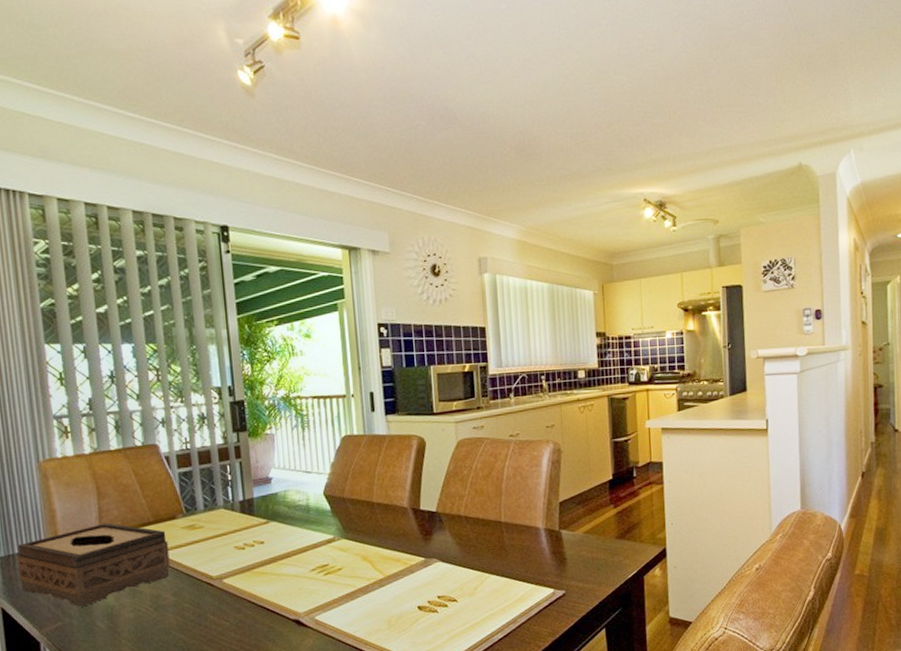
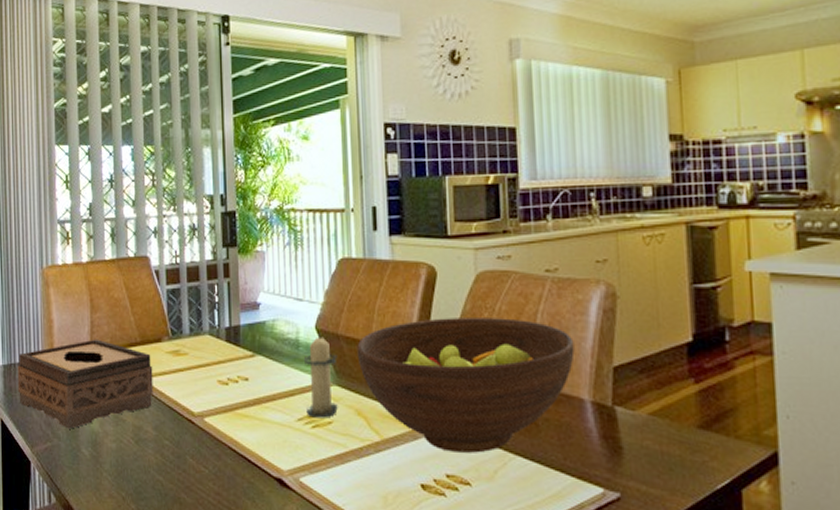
candle: none [314,497,347,567] -> present [303,332,339,418]
fruit bowl: none [361,473,532,579] -> present [357,318,575,453]

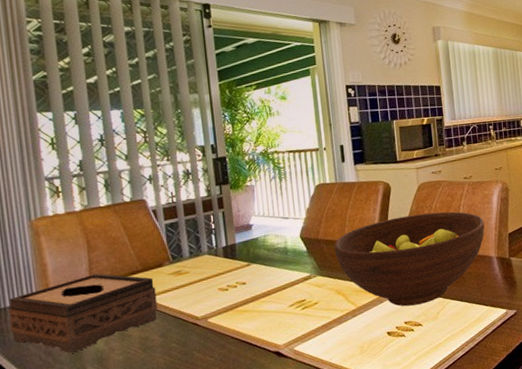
candle: present [303,332,339,418] -> none [291,239,323,302]

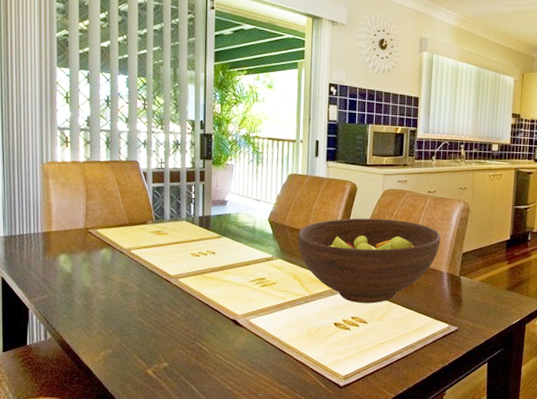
tissue box: present [8,273,158,354] -> none [18,220,138,285]

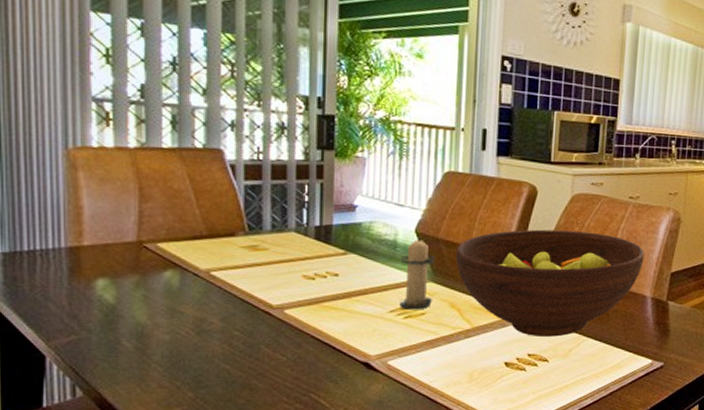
candle: none [258,223,283,281] -> present [400,235,436,310]

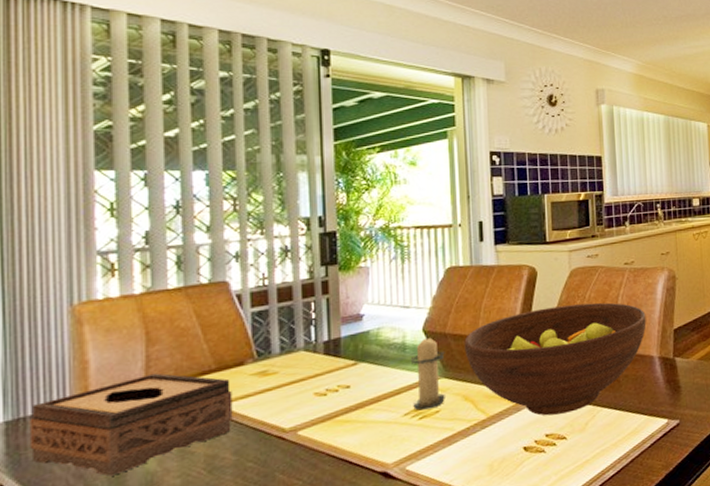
tissue box: none [26,229,222,322] -> present [29,373,233,477]

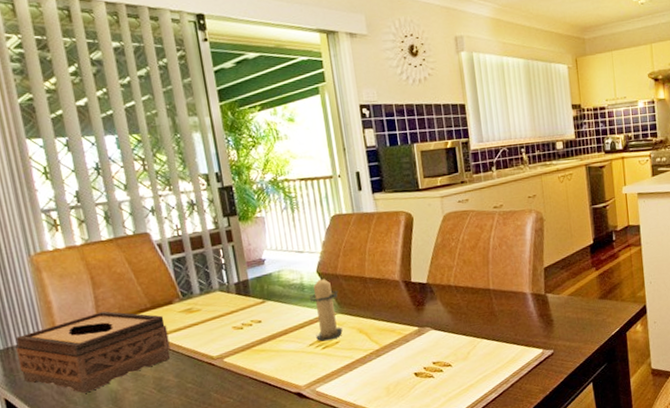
fruit bowl: present [464,302,646,416] -> none [354,244,518,346]

